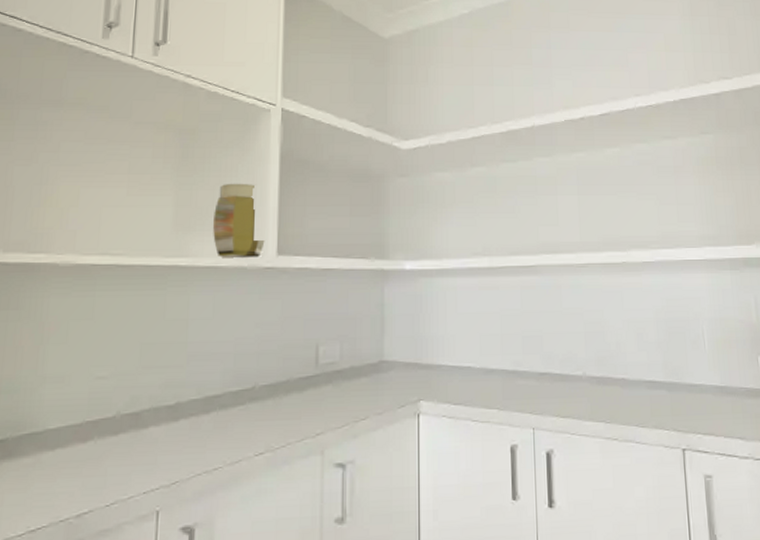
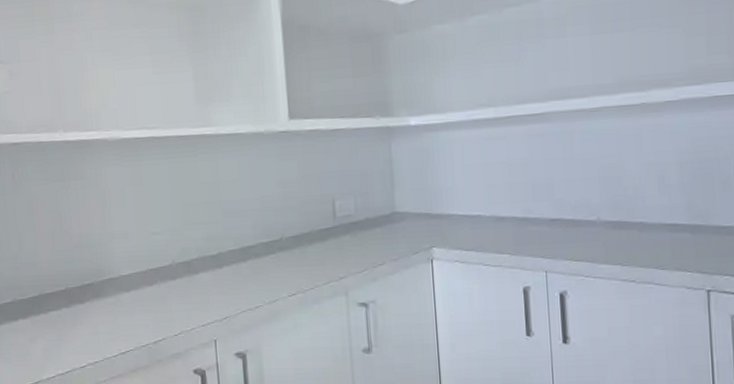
jar: present [213,183,265,259] -> none [228,53,277,125]

